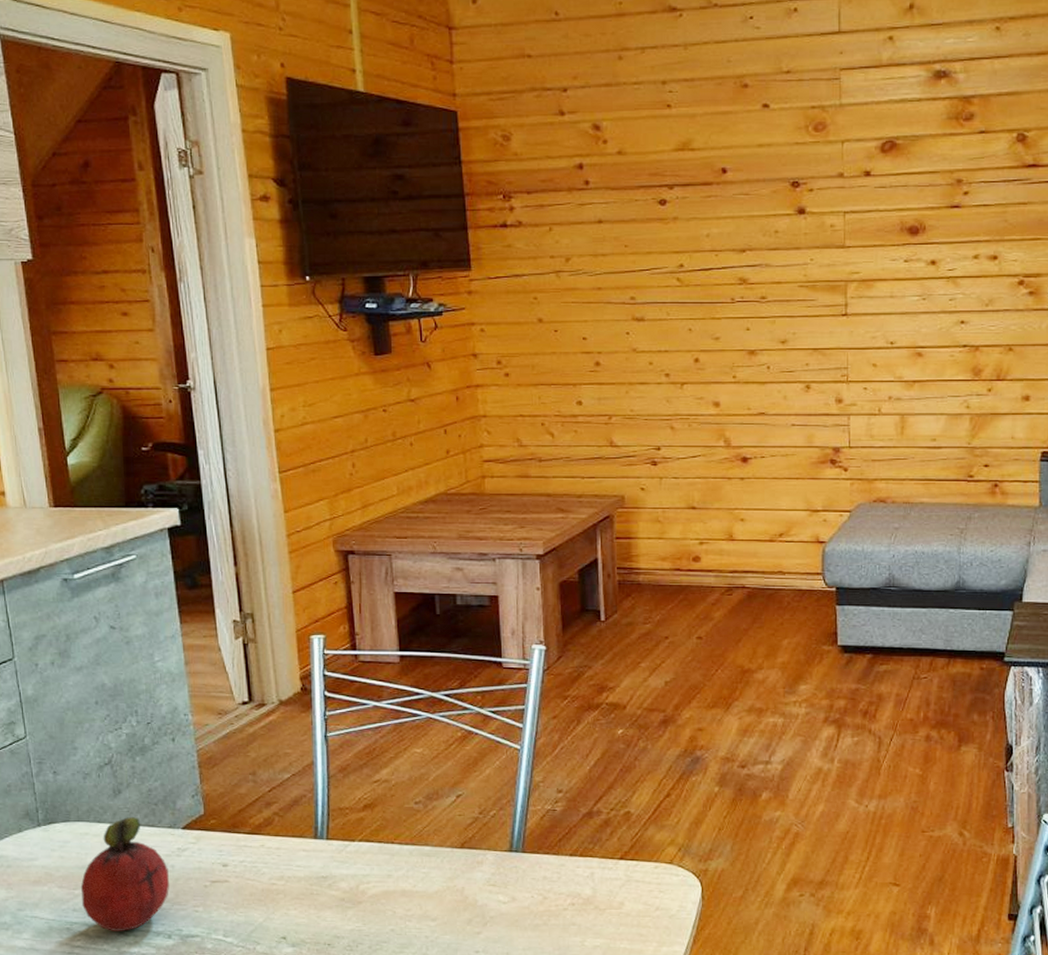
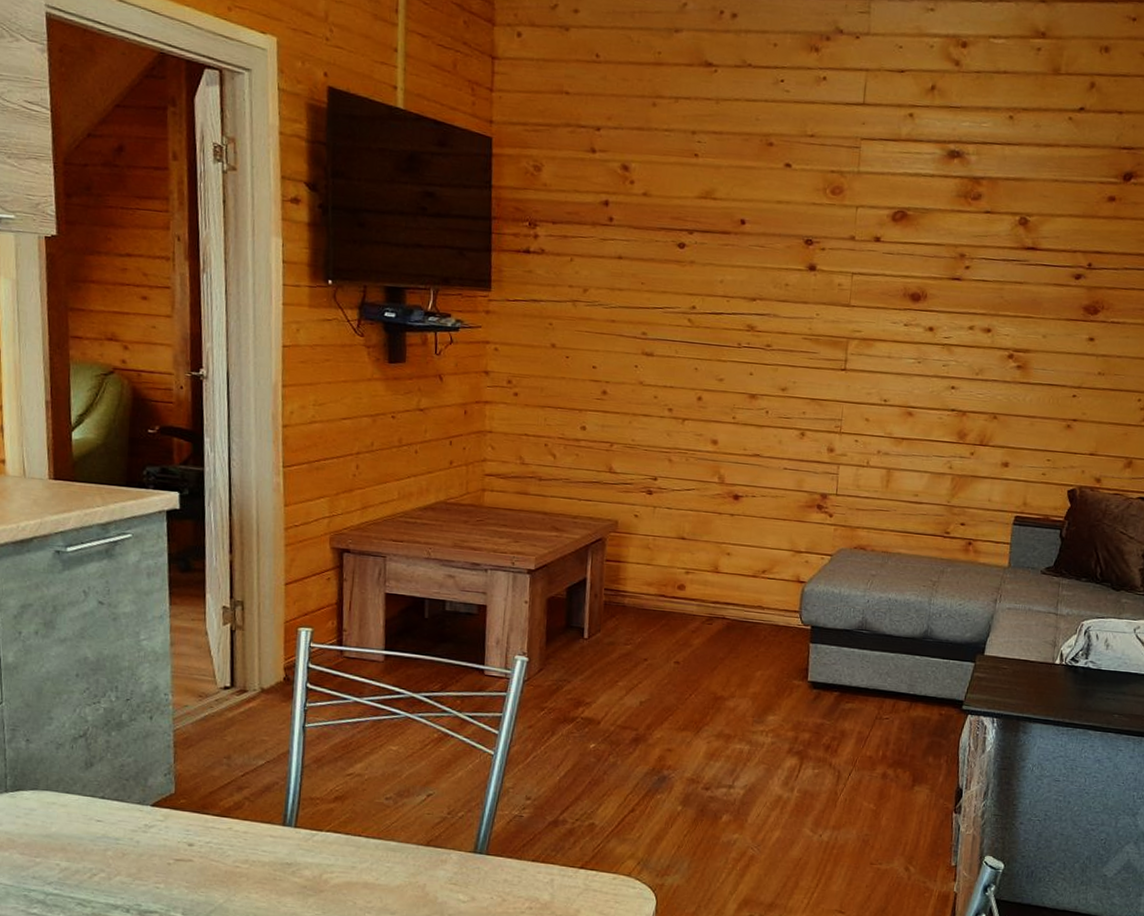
fruit: present [80,817,169,931] -> none [42,790,133,902]

